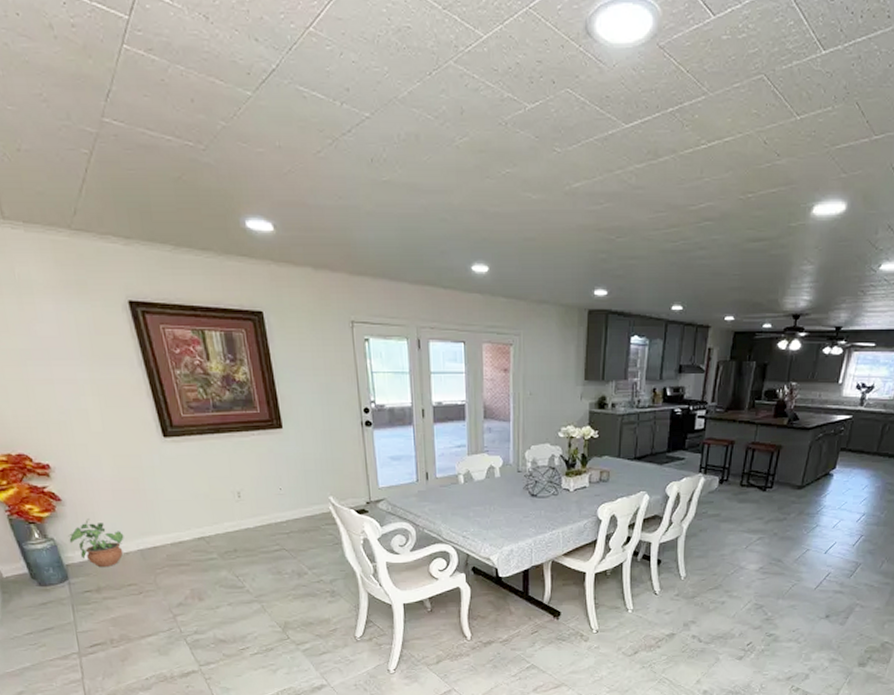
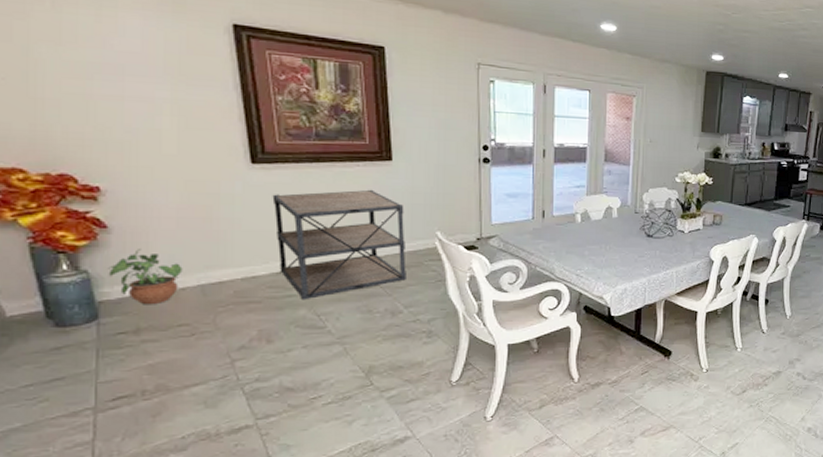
shelving unit: none [184,457,307,563] -> present [272,189,406,300]

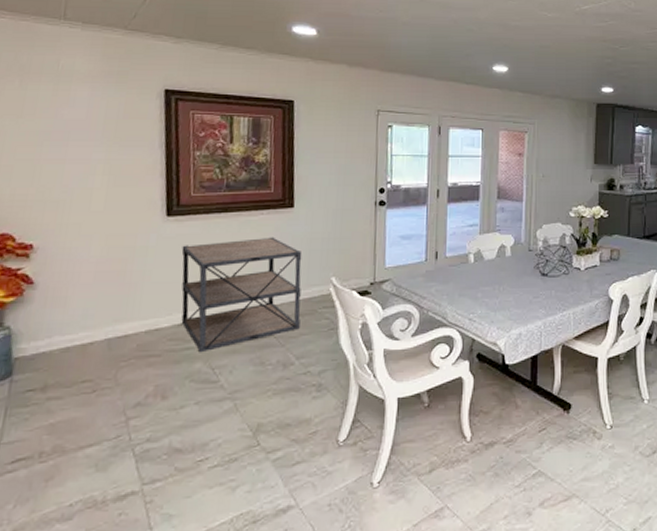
potted plant: present [108,249,183,305] -> none [27,304,94,361]

